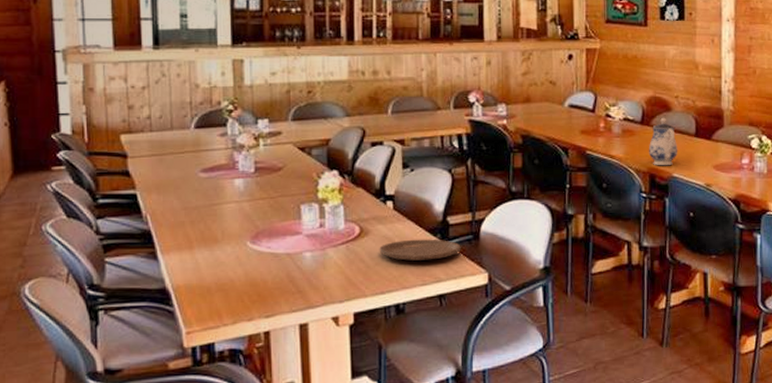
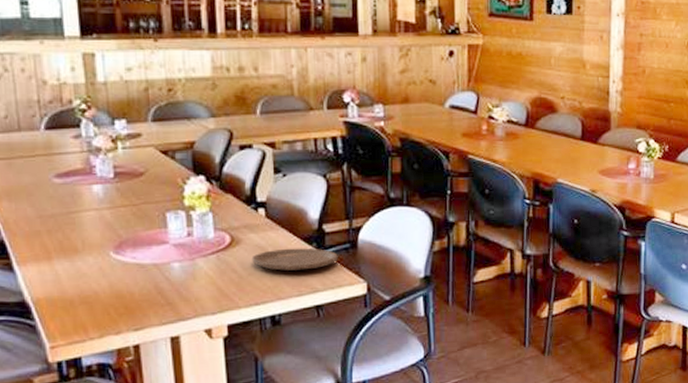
teapot: present [648,117,678,166] -> none [532,119,563,171]

